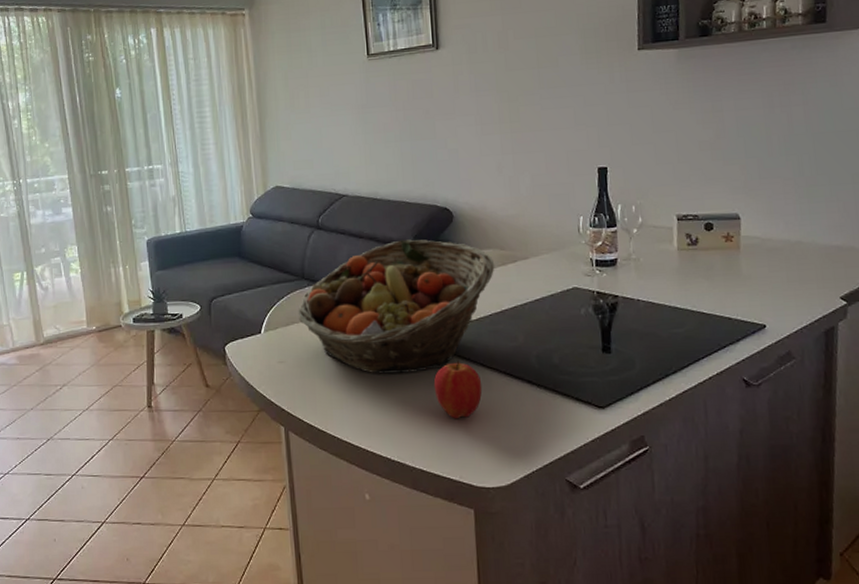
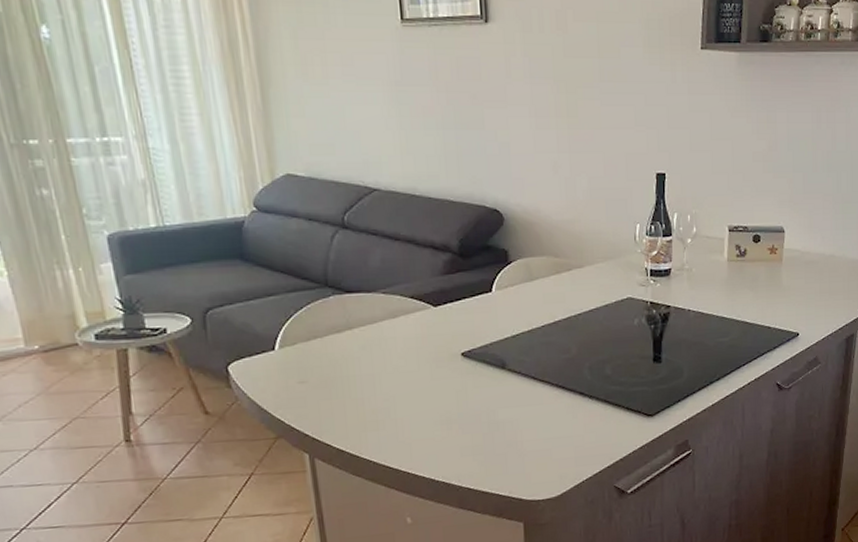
fruit basket: present [297,239,495,374] -> none [320,243,549,392]
apple: present [433,361,483,419] -> none [481,374,534,435]

